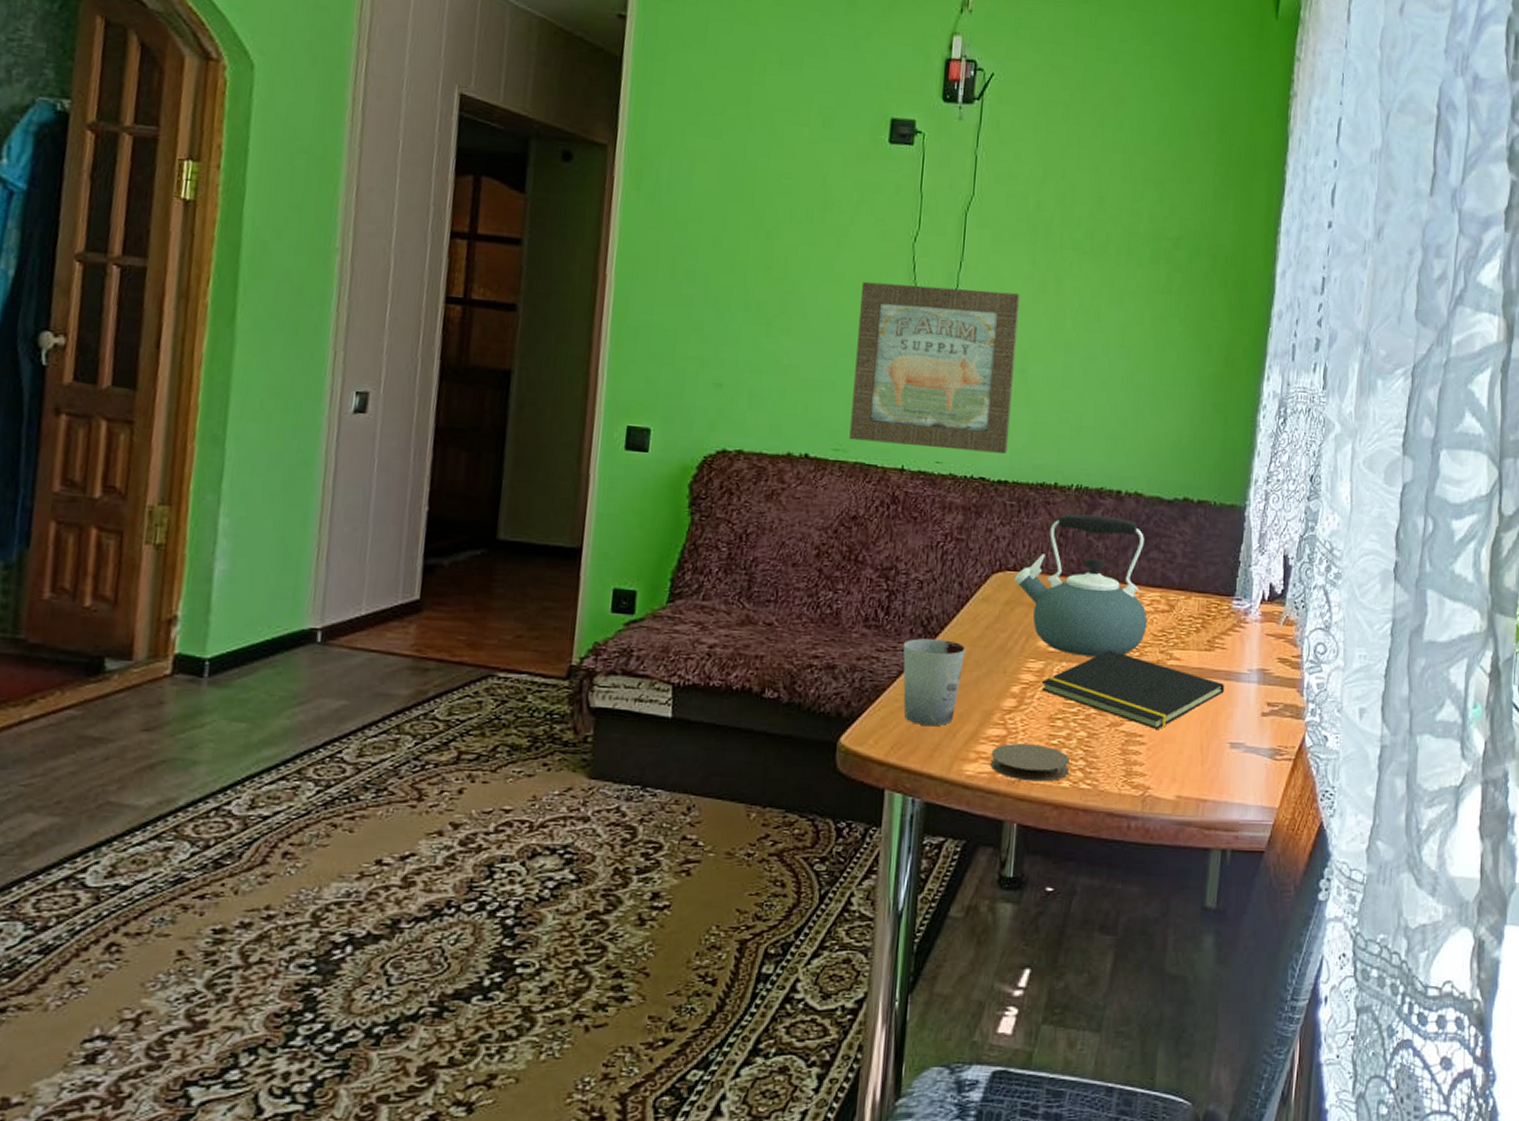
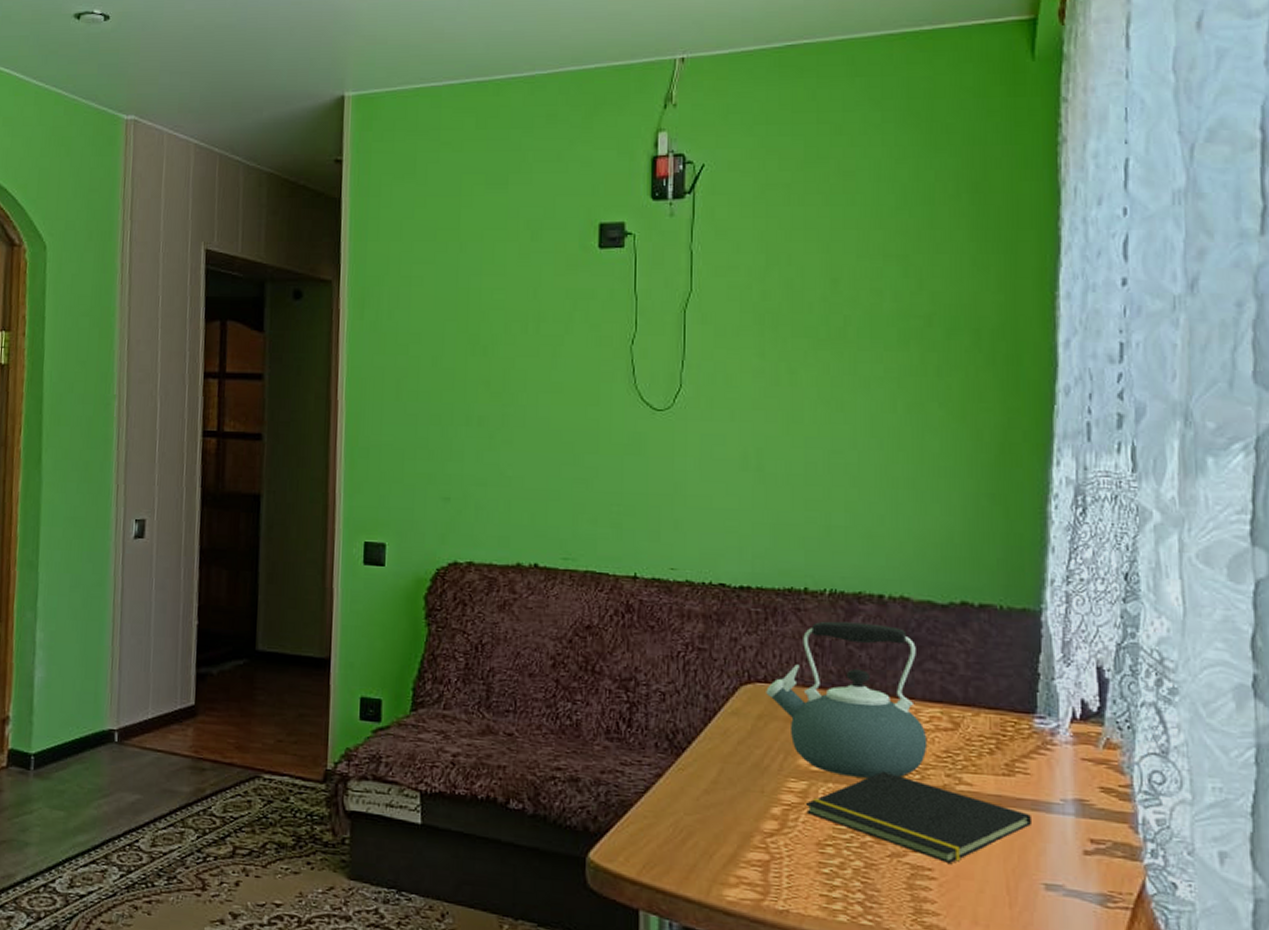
wall art: present [849,281,1020,454] -> none [578,388,750,558]
cup: present [902,638,966,727] -> none [648,753,717,847]
coaster: present [990,743,1071,782] -> none [753,869,847,915]

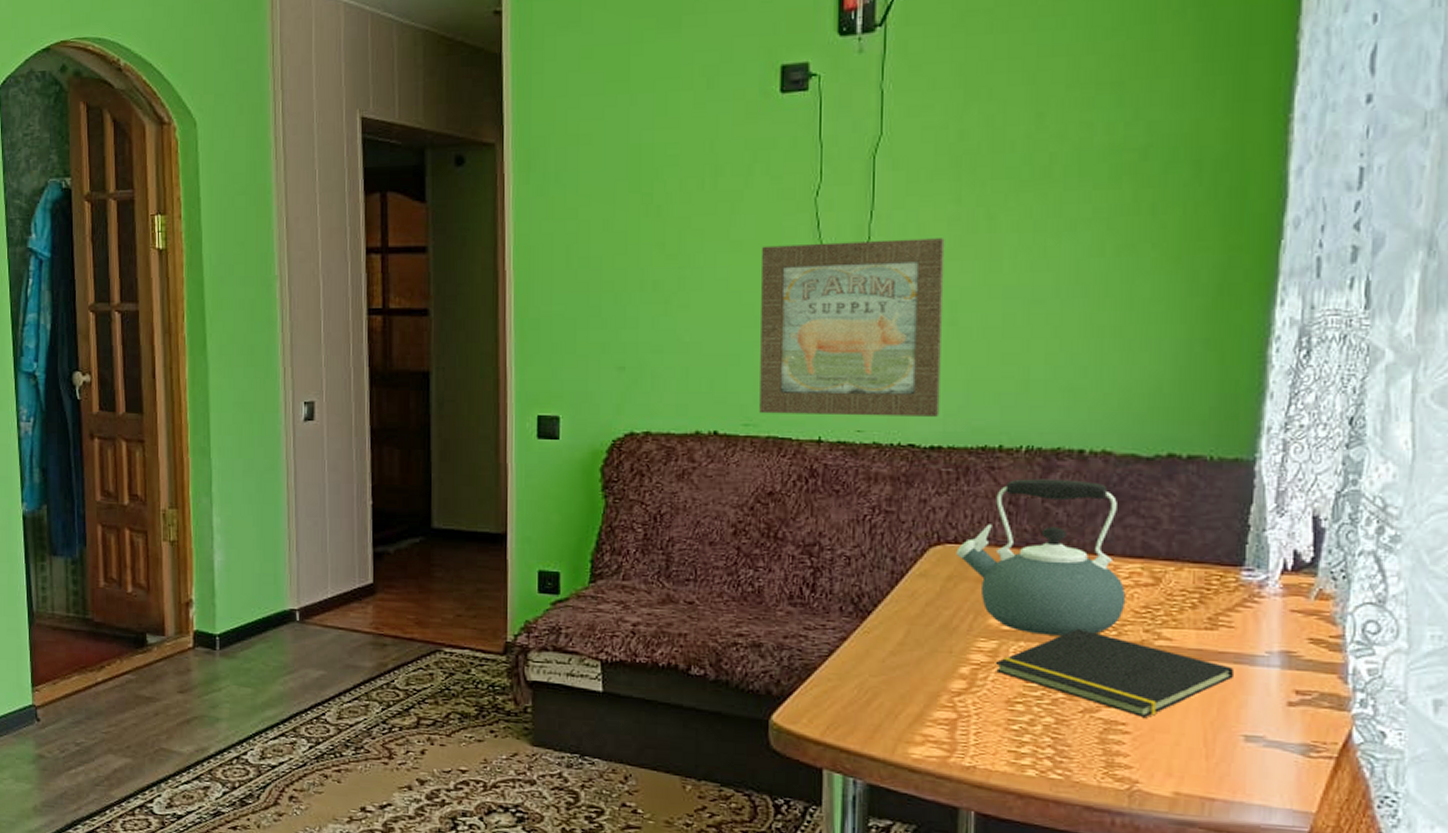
wall art: none [578,388,750,558] -> present [759,238,945,417]

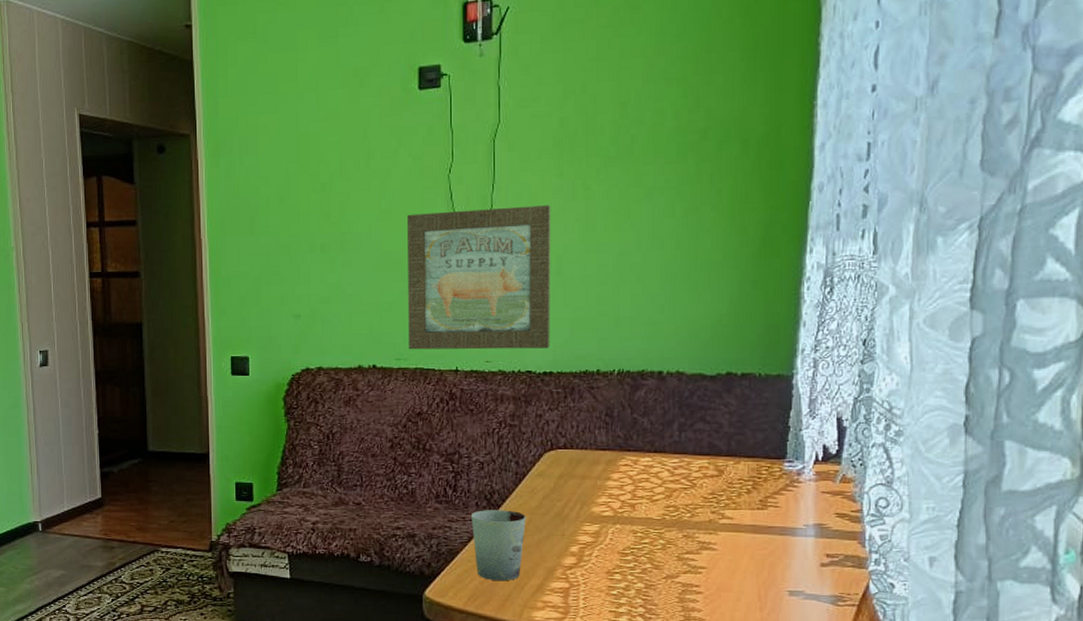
cup: none [832,616,904,707] -> present [470,510,526,581]
kettle: present [956,478,1126,636] -> none [566,395,697,519]
notepad: present [995,628,1233,717] -> none [597,512,779,580]

